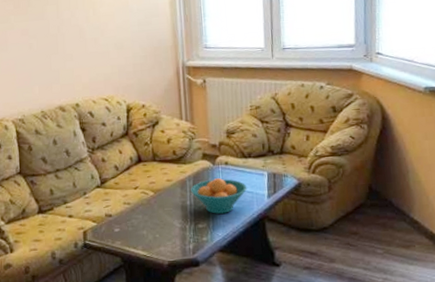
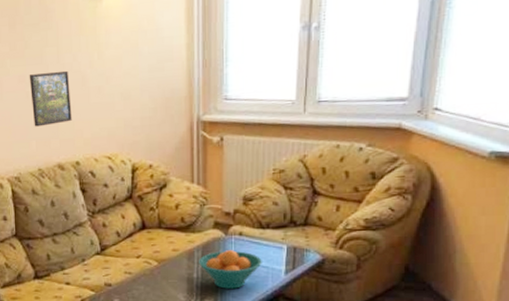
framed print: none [31,25,71,74] -> present [29,70,72,127]

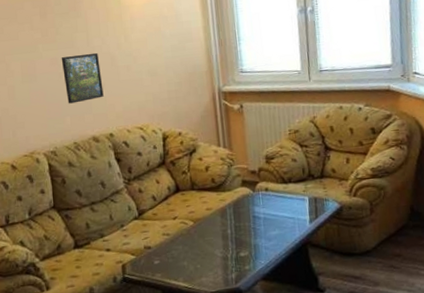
fruit bowl: present [199,250,262,289] -> none [231,205,289,242]

